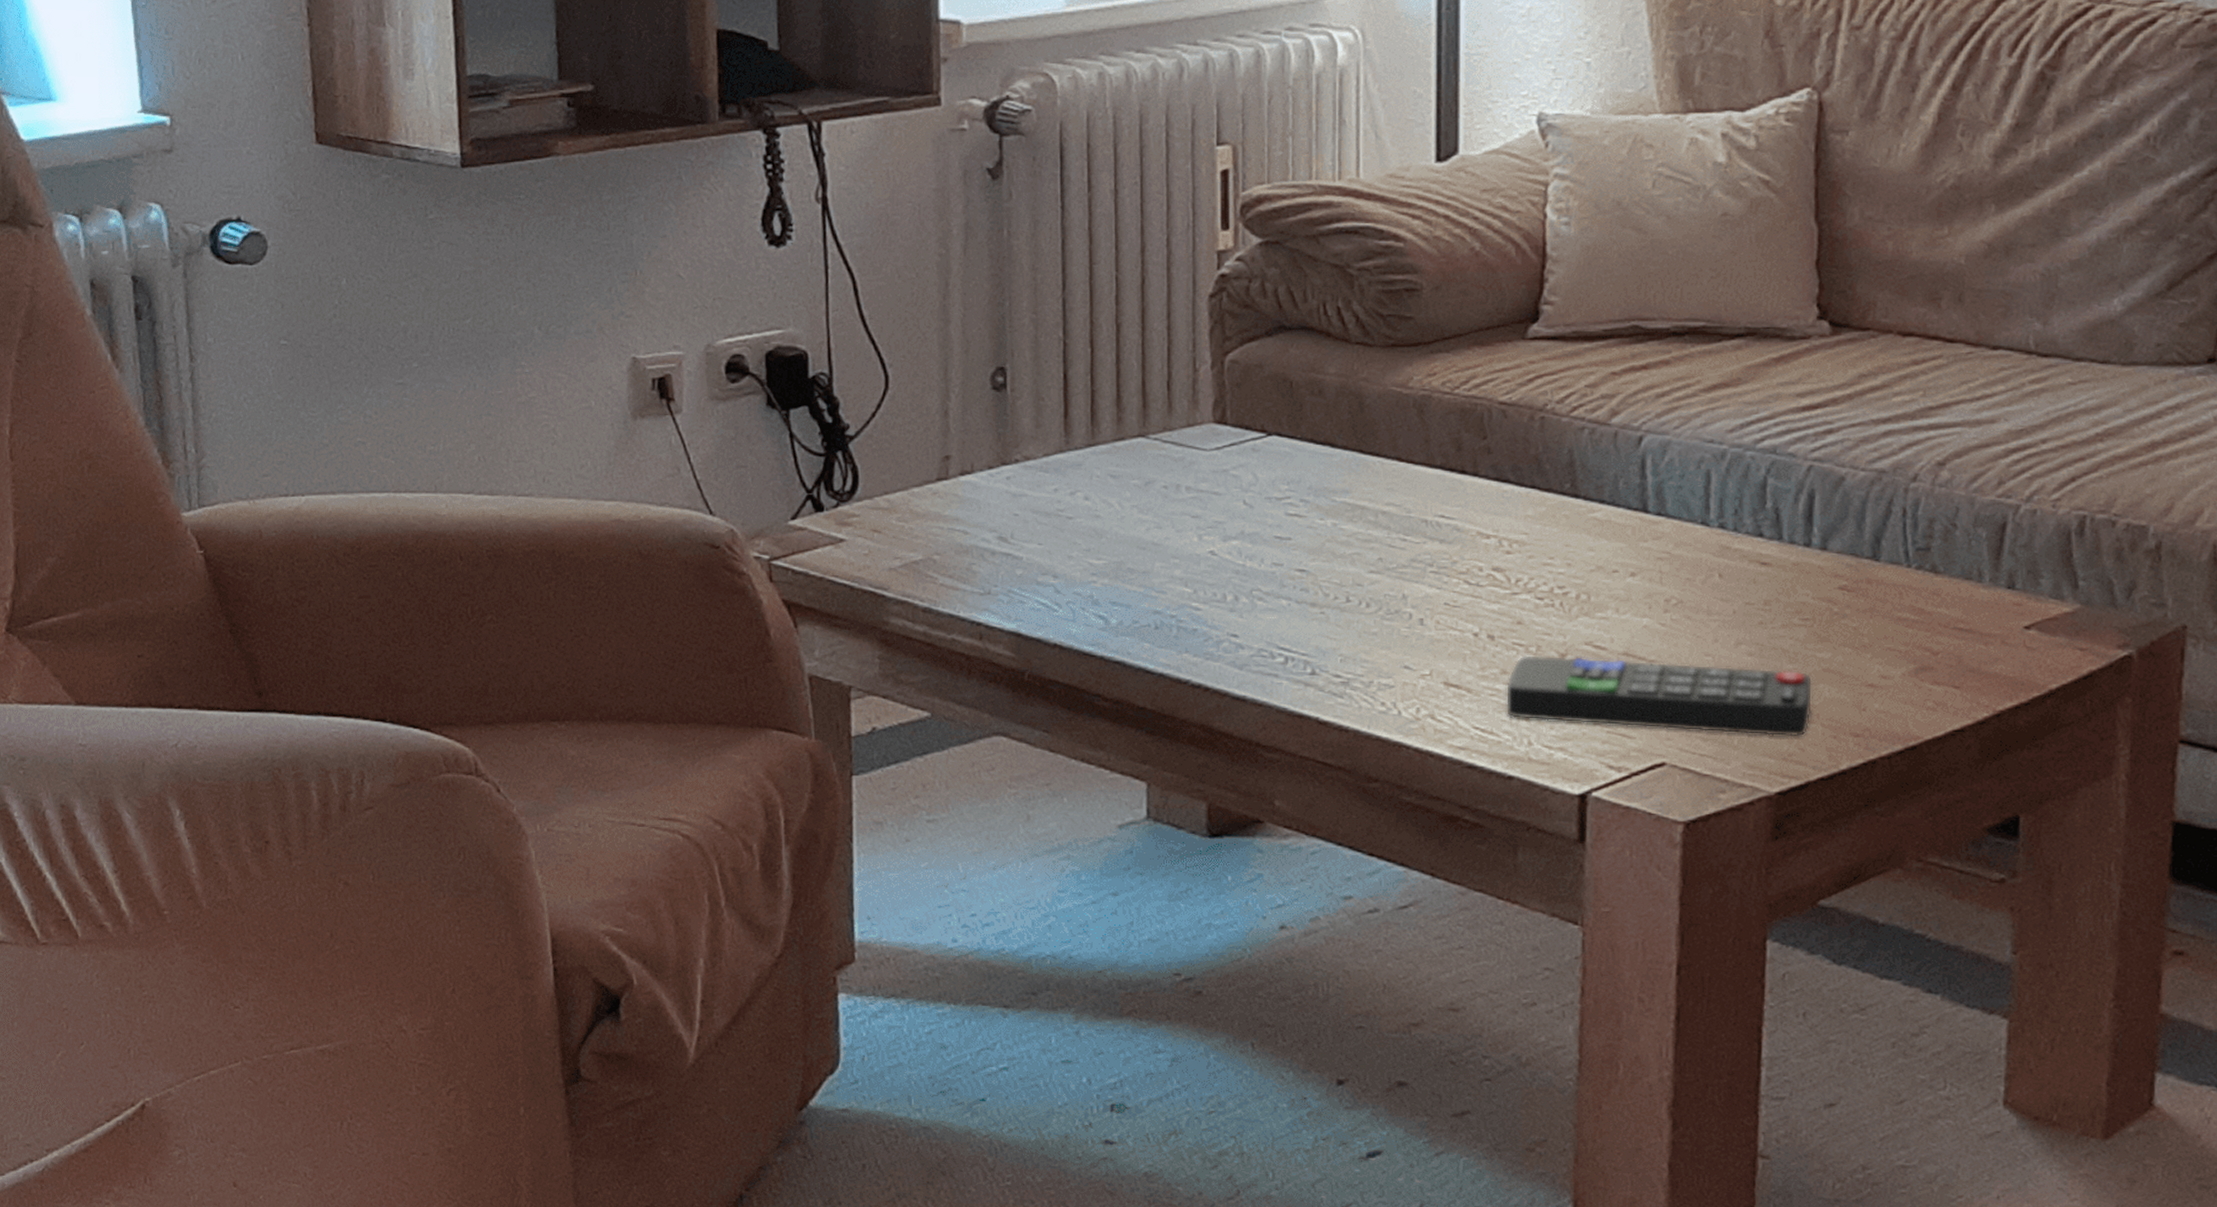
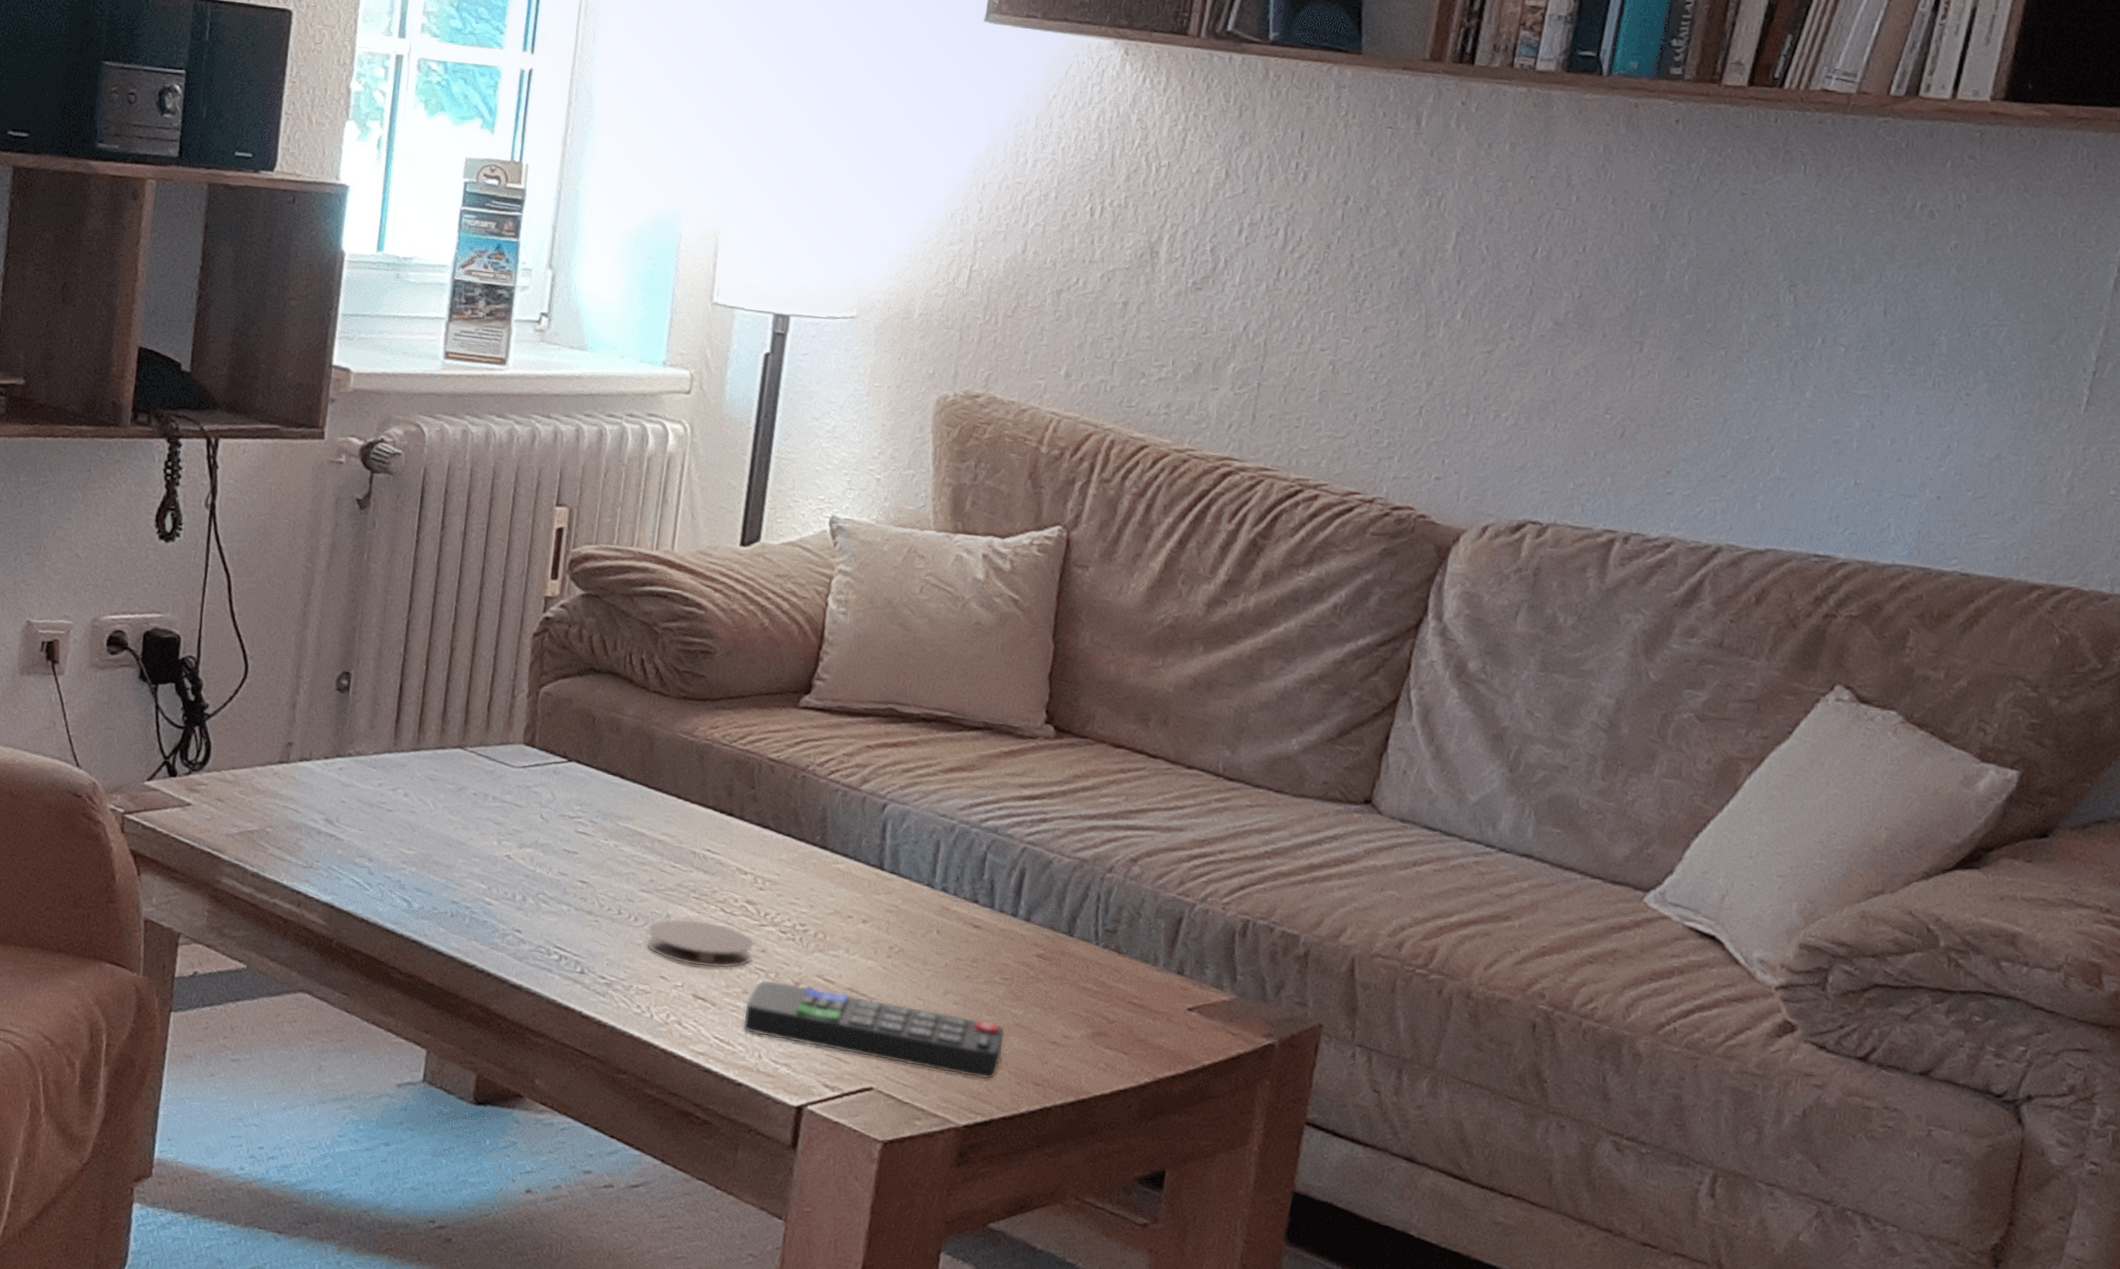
coaster: none [1383,597,1509,650] -> present [646,918,755,969]

